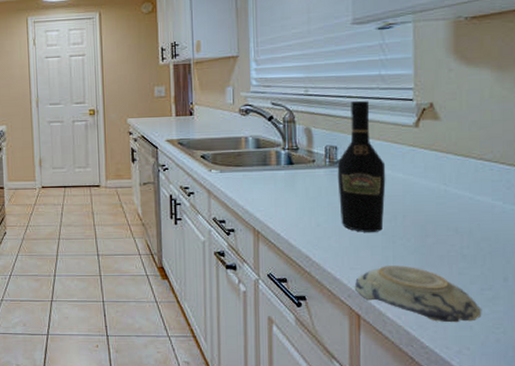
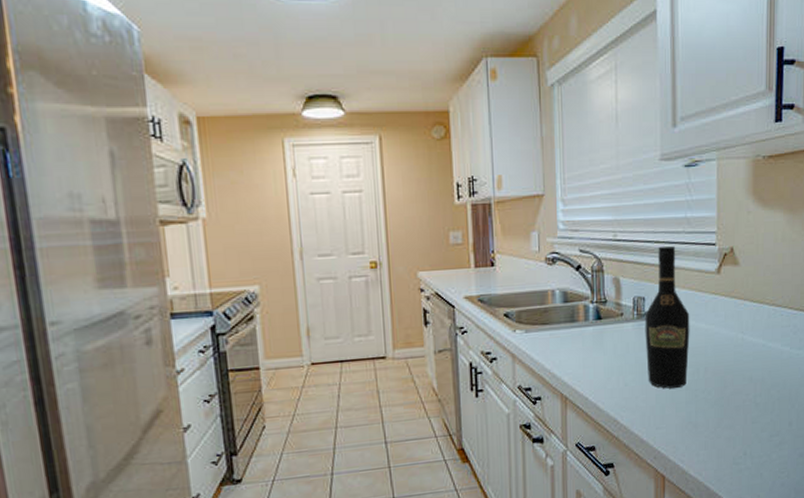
decorative bowl: present [354,265,481,323] -> none [660,420,770,474]

